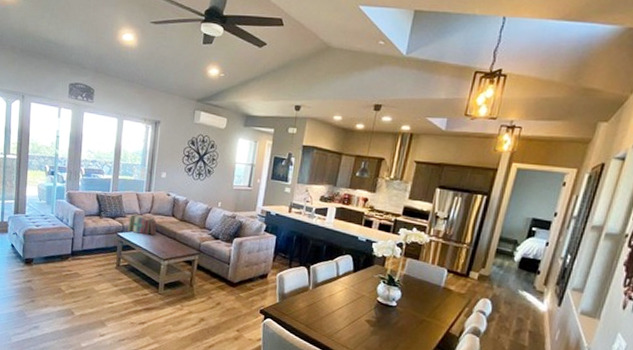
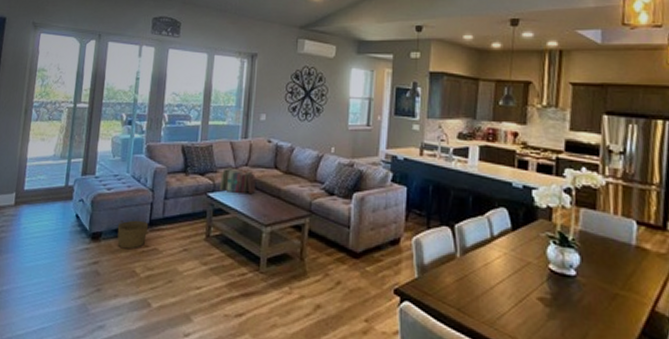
basket: none [45,250,71,273] -> present [117,220,149,250]

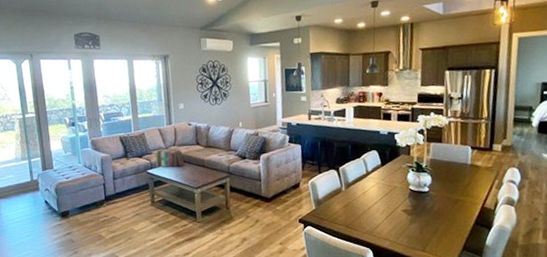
basket: present [117,220,149,250] -> none [80,198,105,221]

